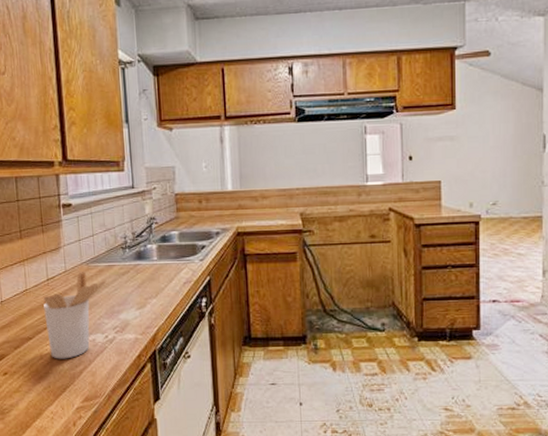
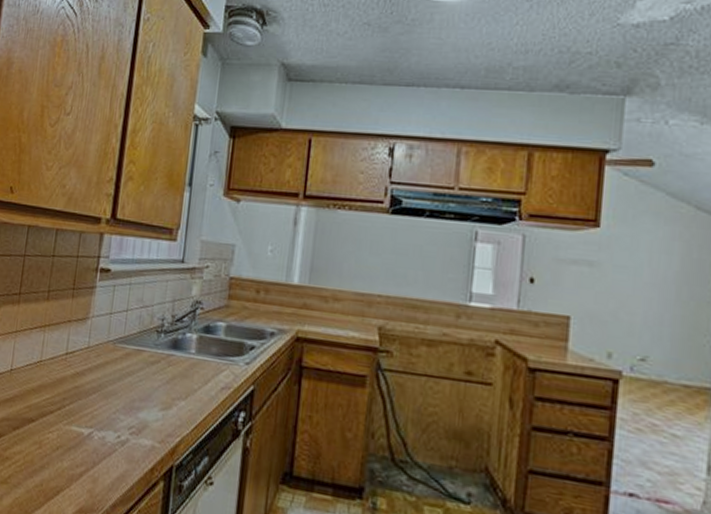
utensil holder: present [43,272,107,359] -> none [51,351,132,455]

